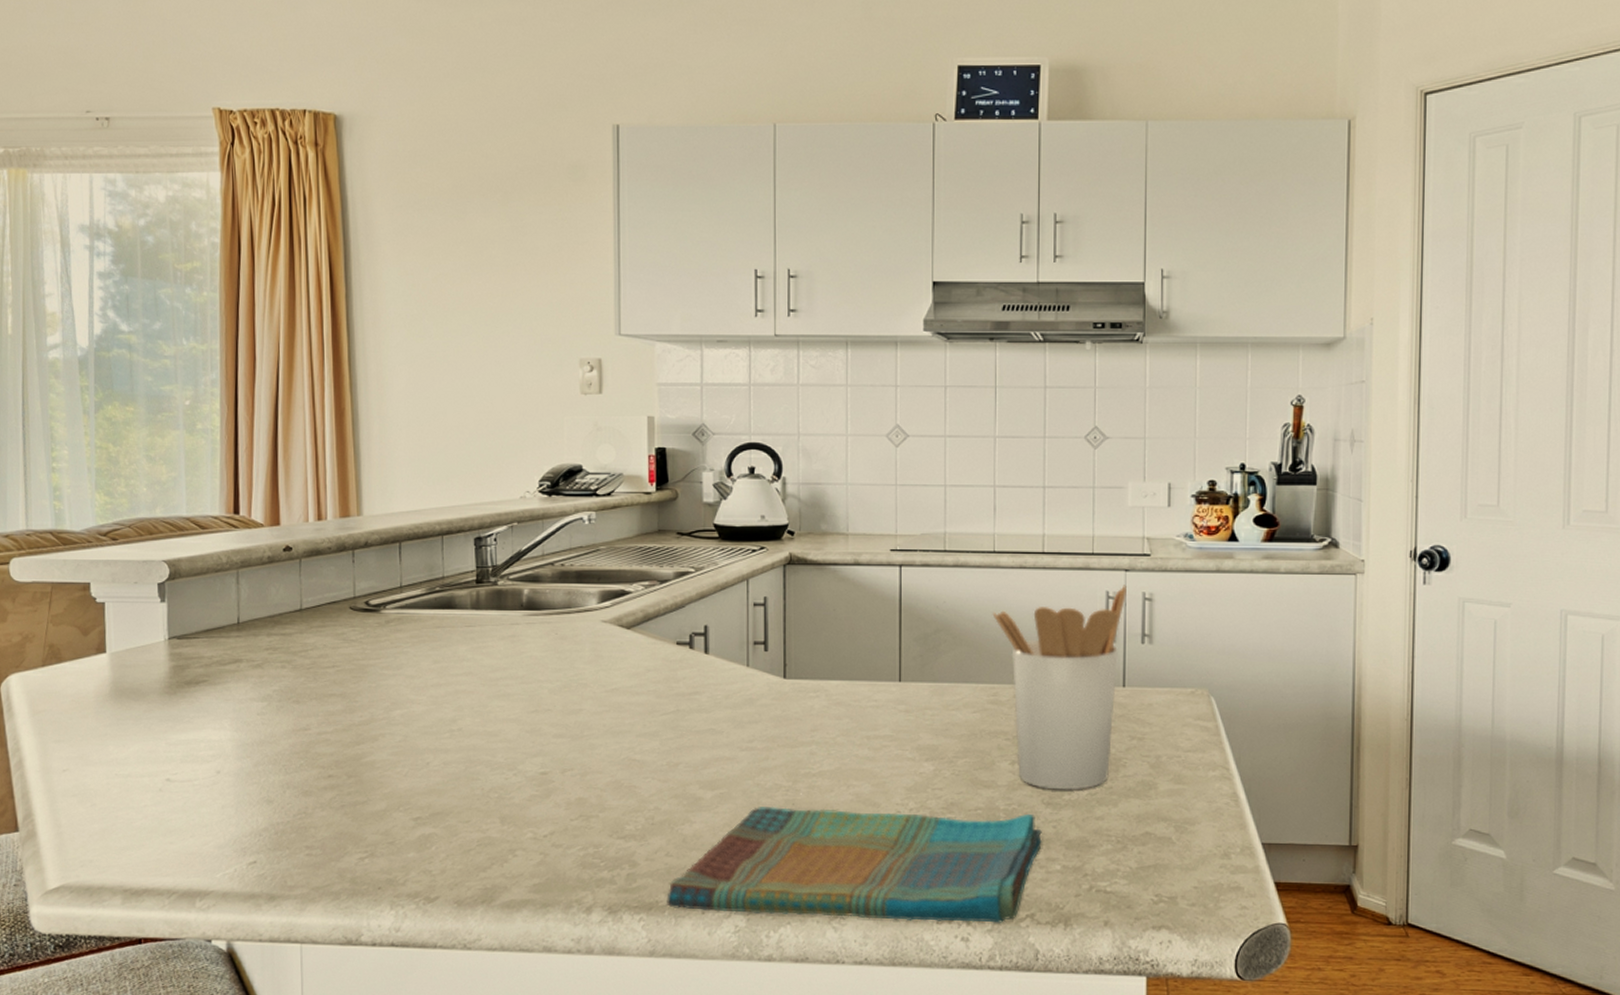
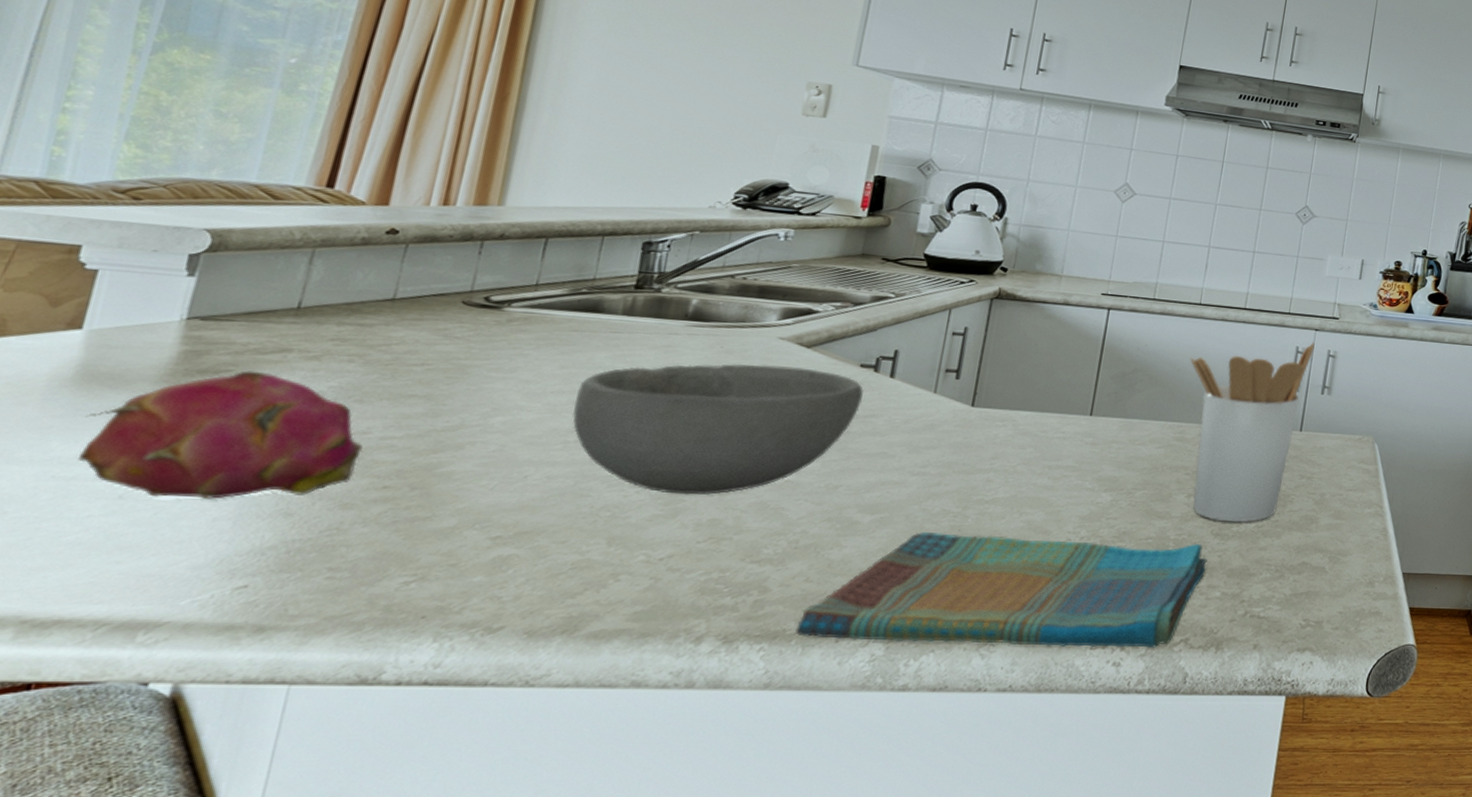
fruit: none [124,680,307,790] -> present [77,370,363,499]
bowl: none [450,648,684,776] -> present [572,363,864,495]

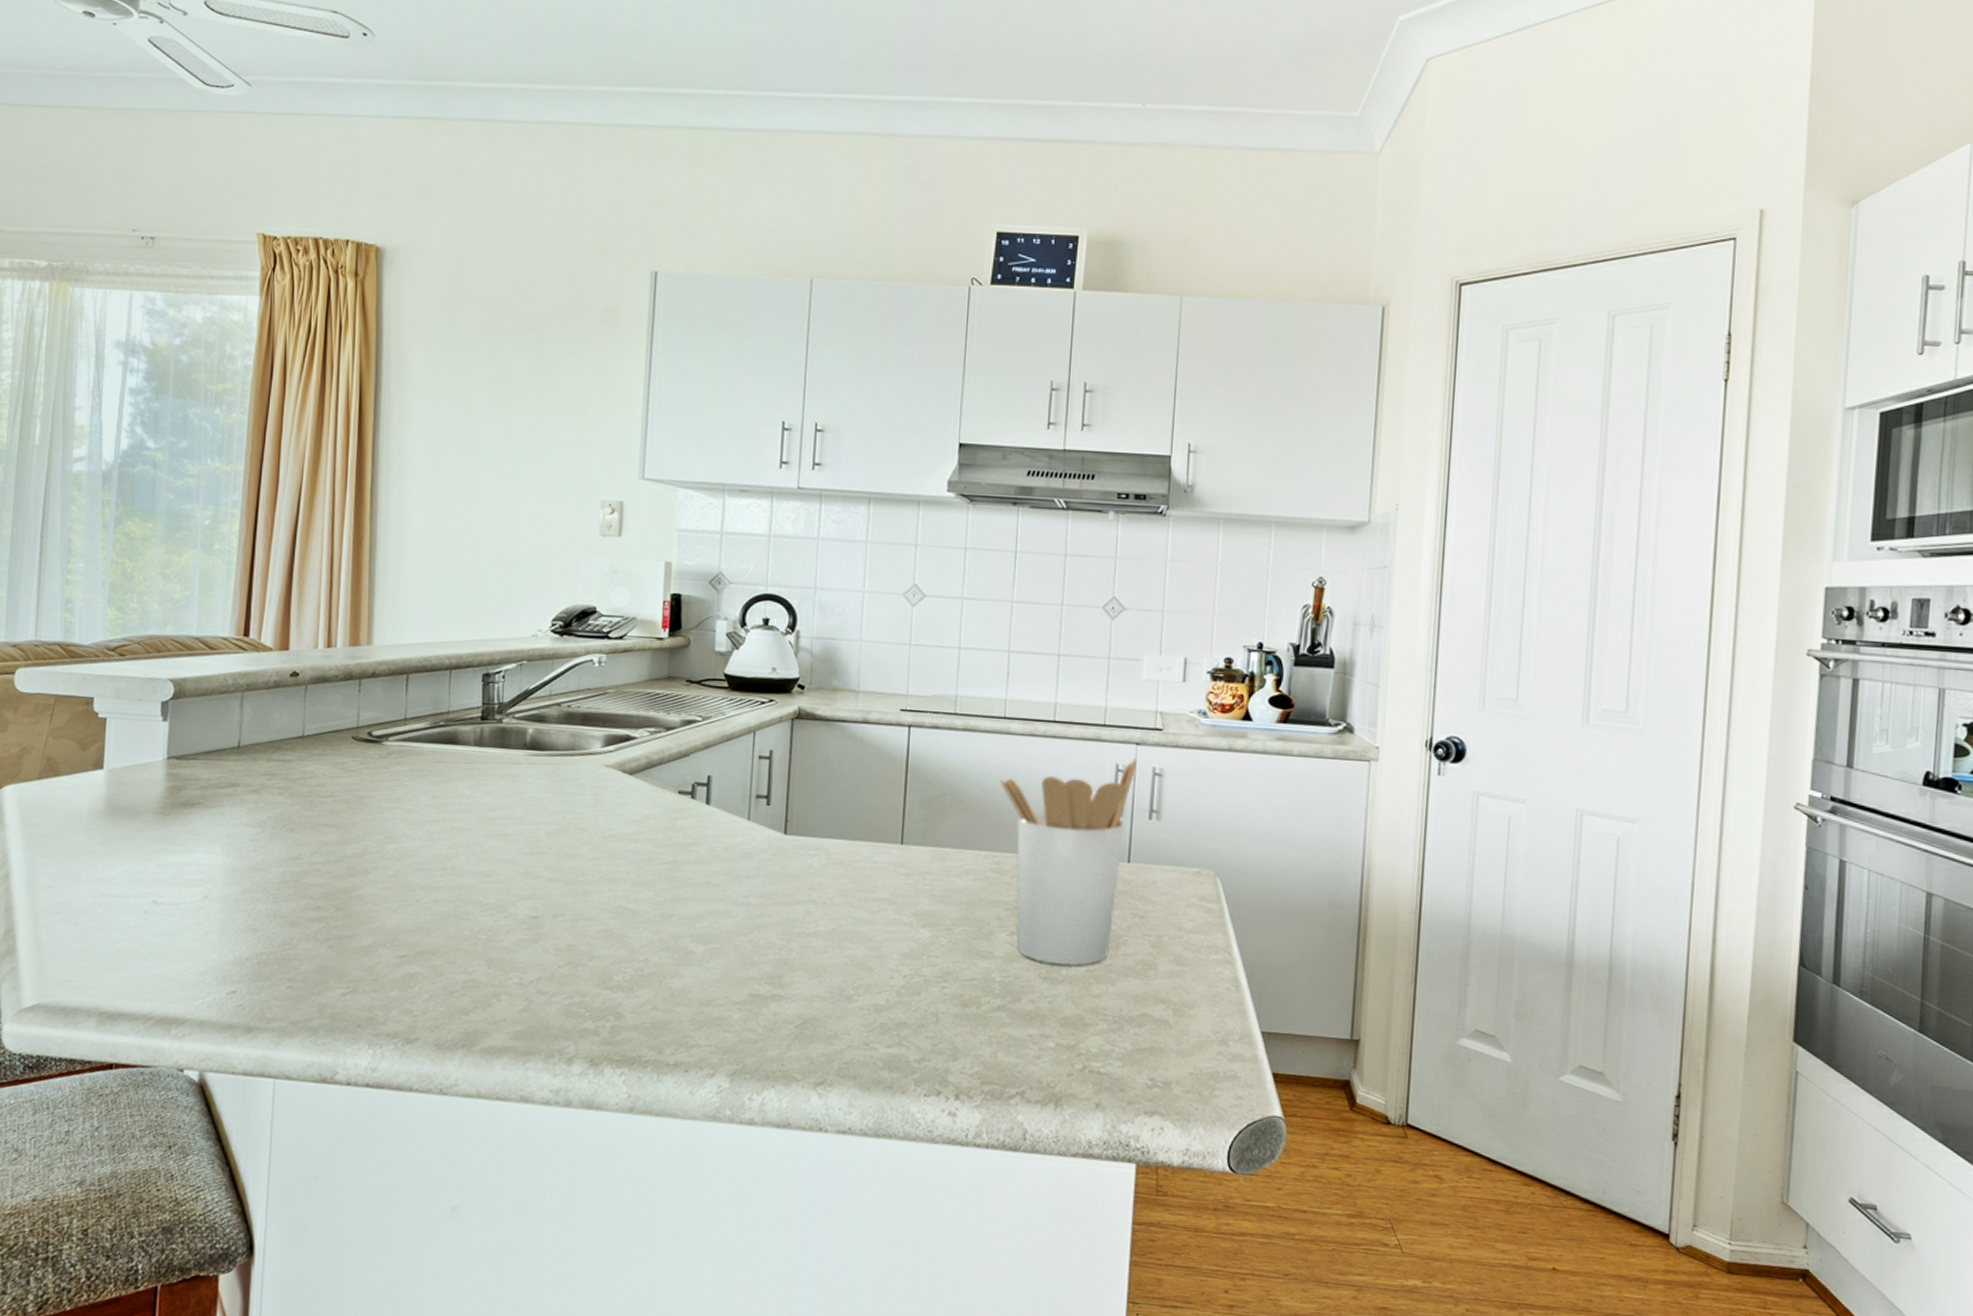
fruit: present [77,370,363,499] -> none [115,803,298,915]
bowl: present [572,363,864,495] -> none [446,791,684,921]
dish towel: present [795,531,1208,648] -> none [650,964,1038,1099]

